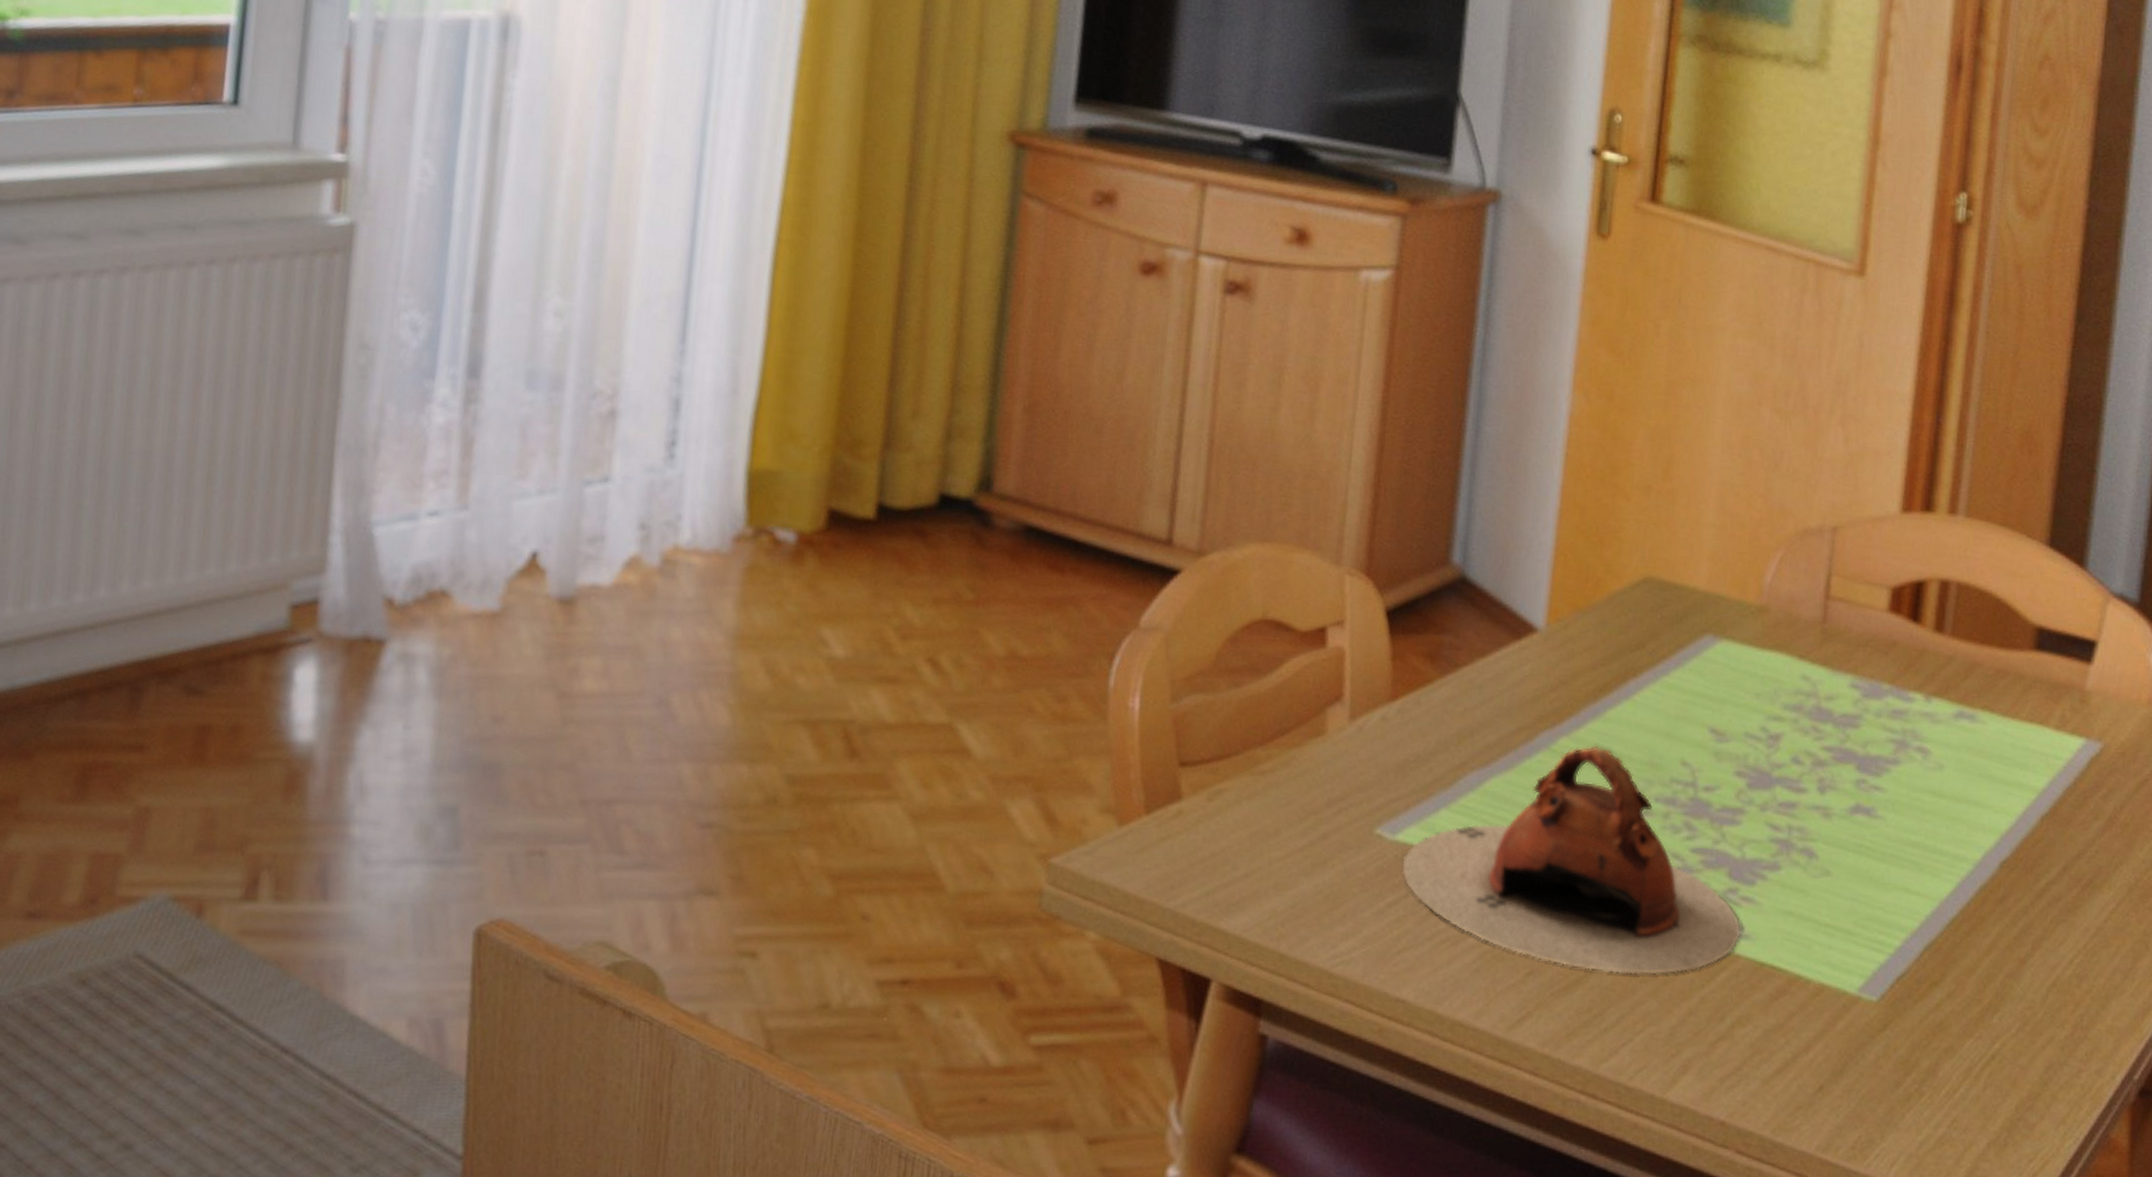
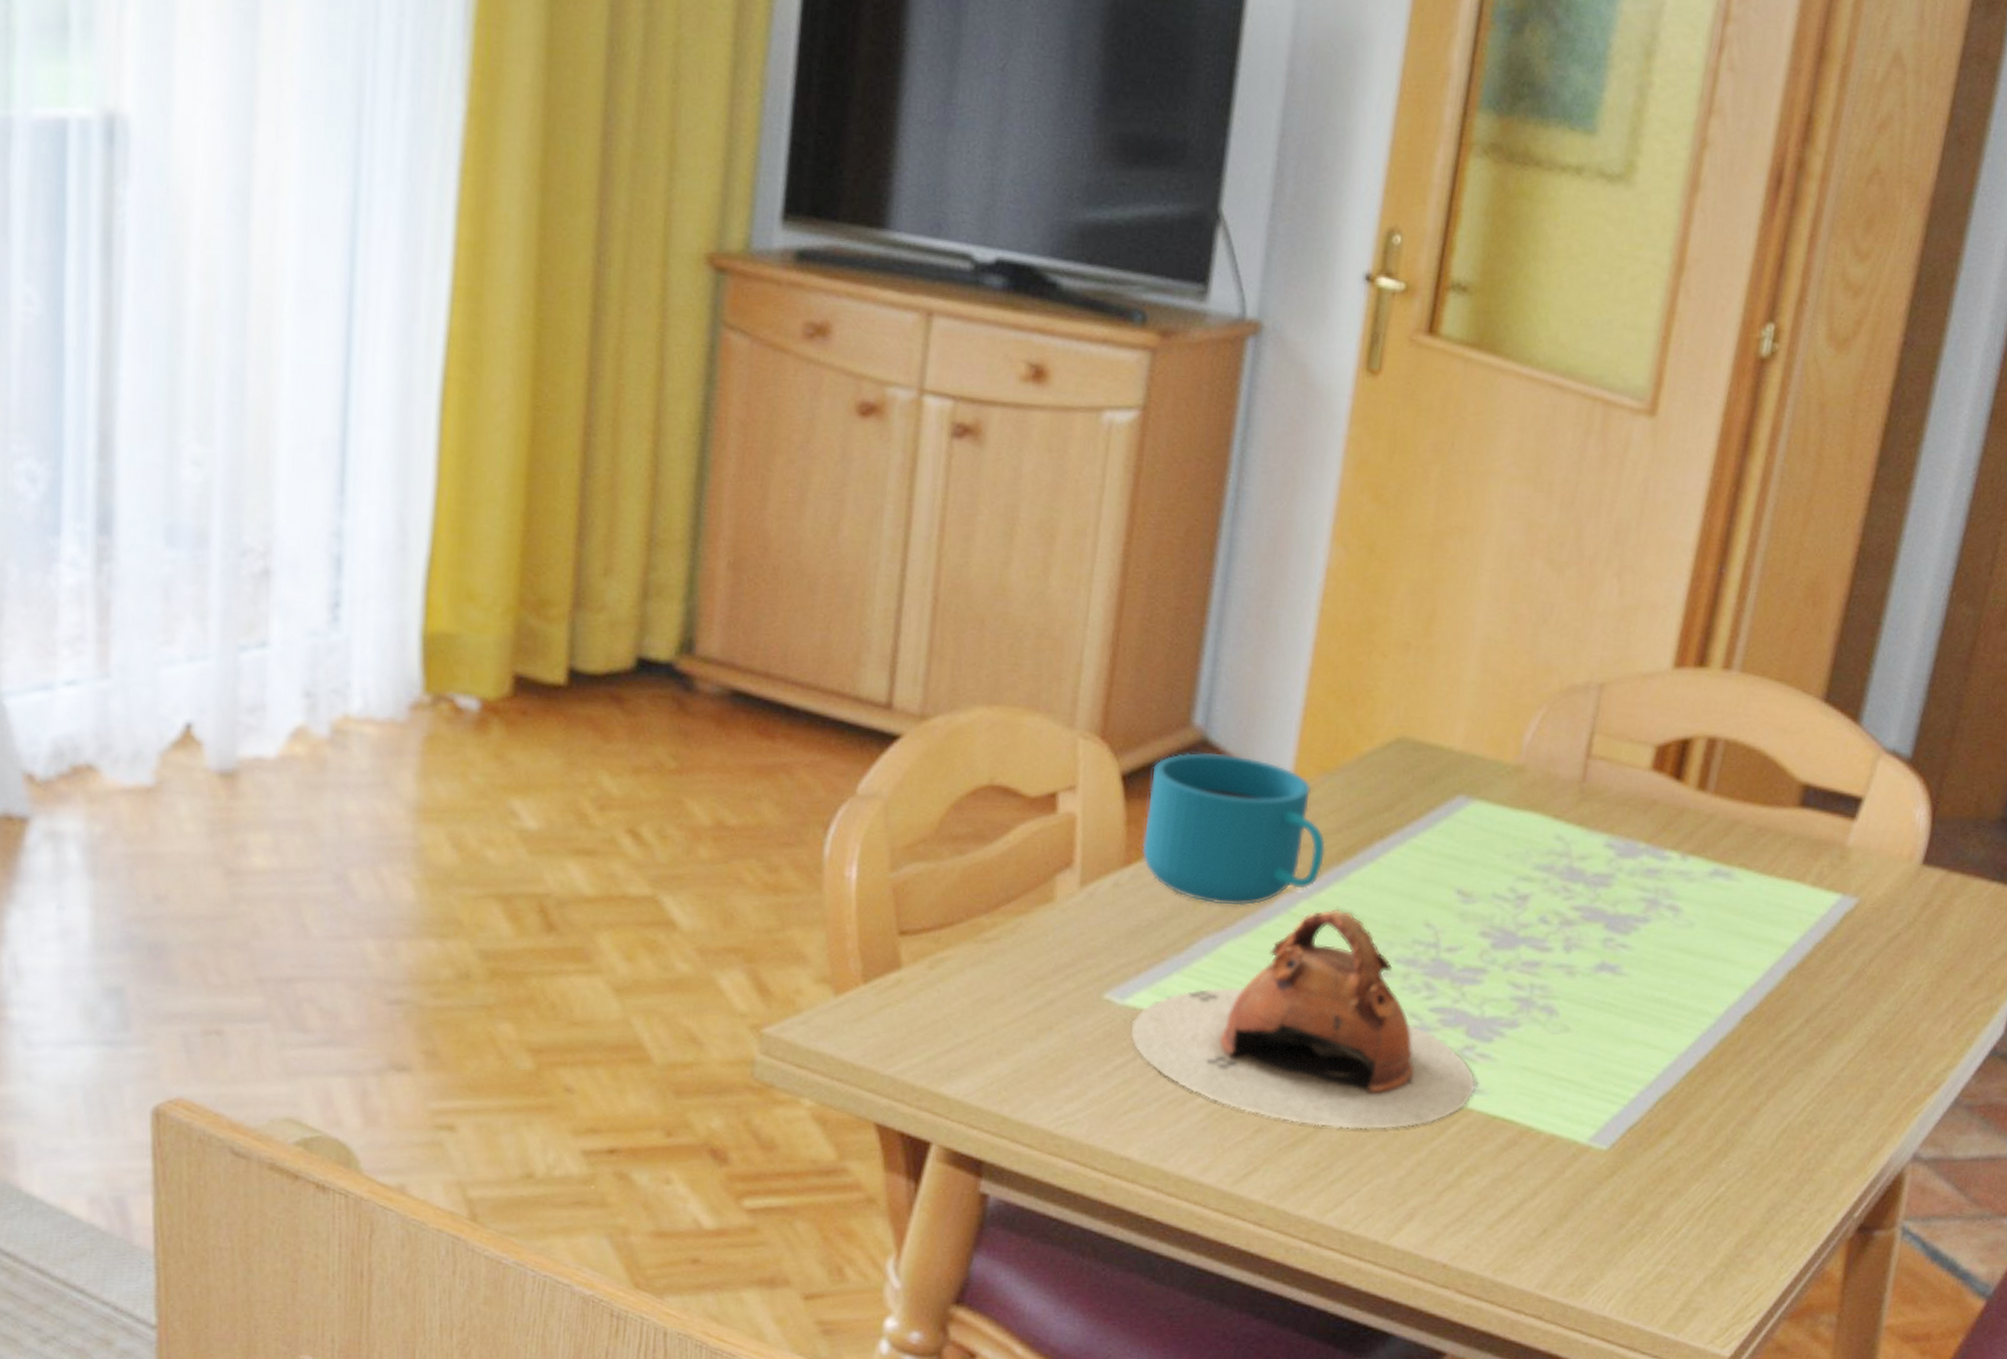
cup: none [1407,589,1583,742] -> present [1141,752,1326,906]

